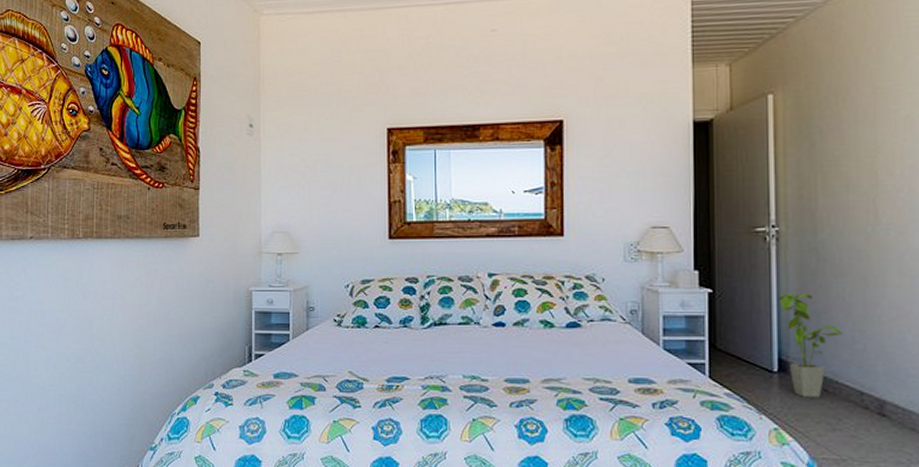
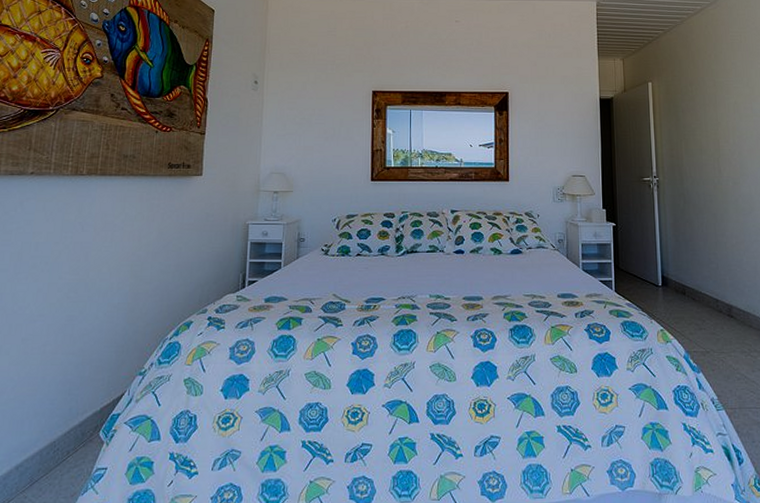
house plant: present [778,293,843,398] -> none [660,226,703,305]

